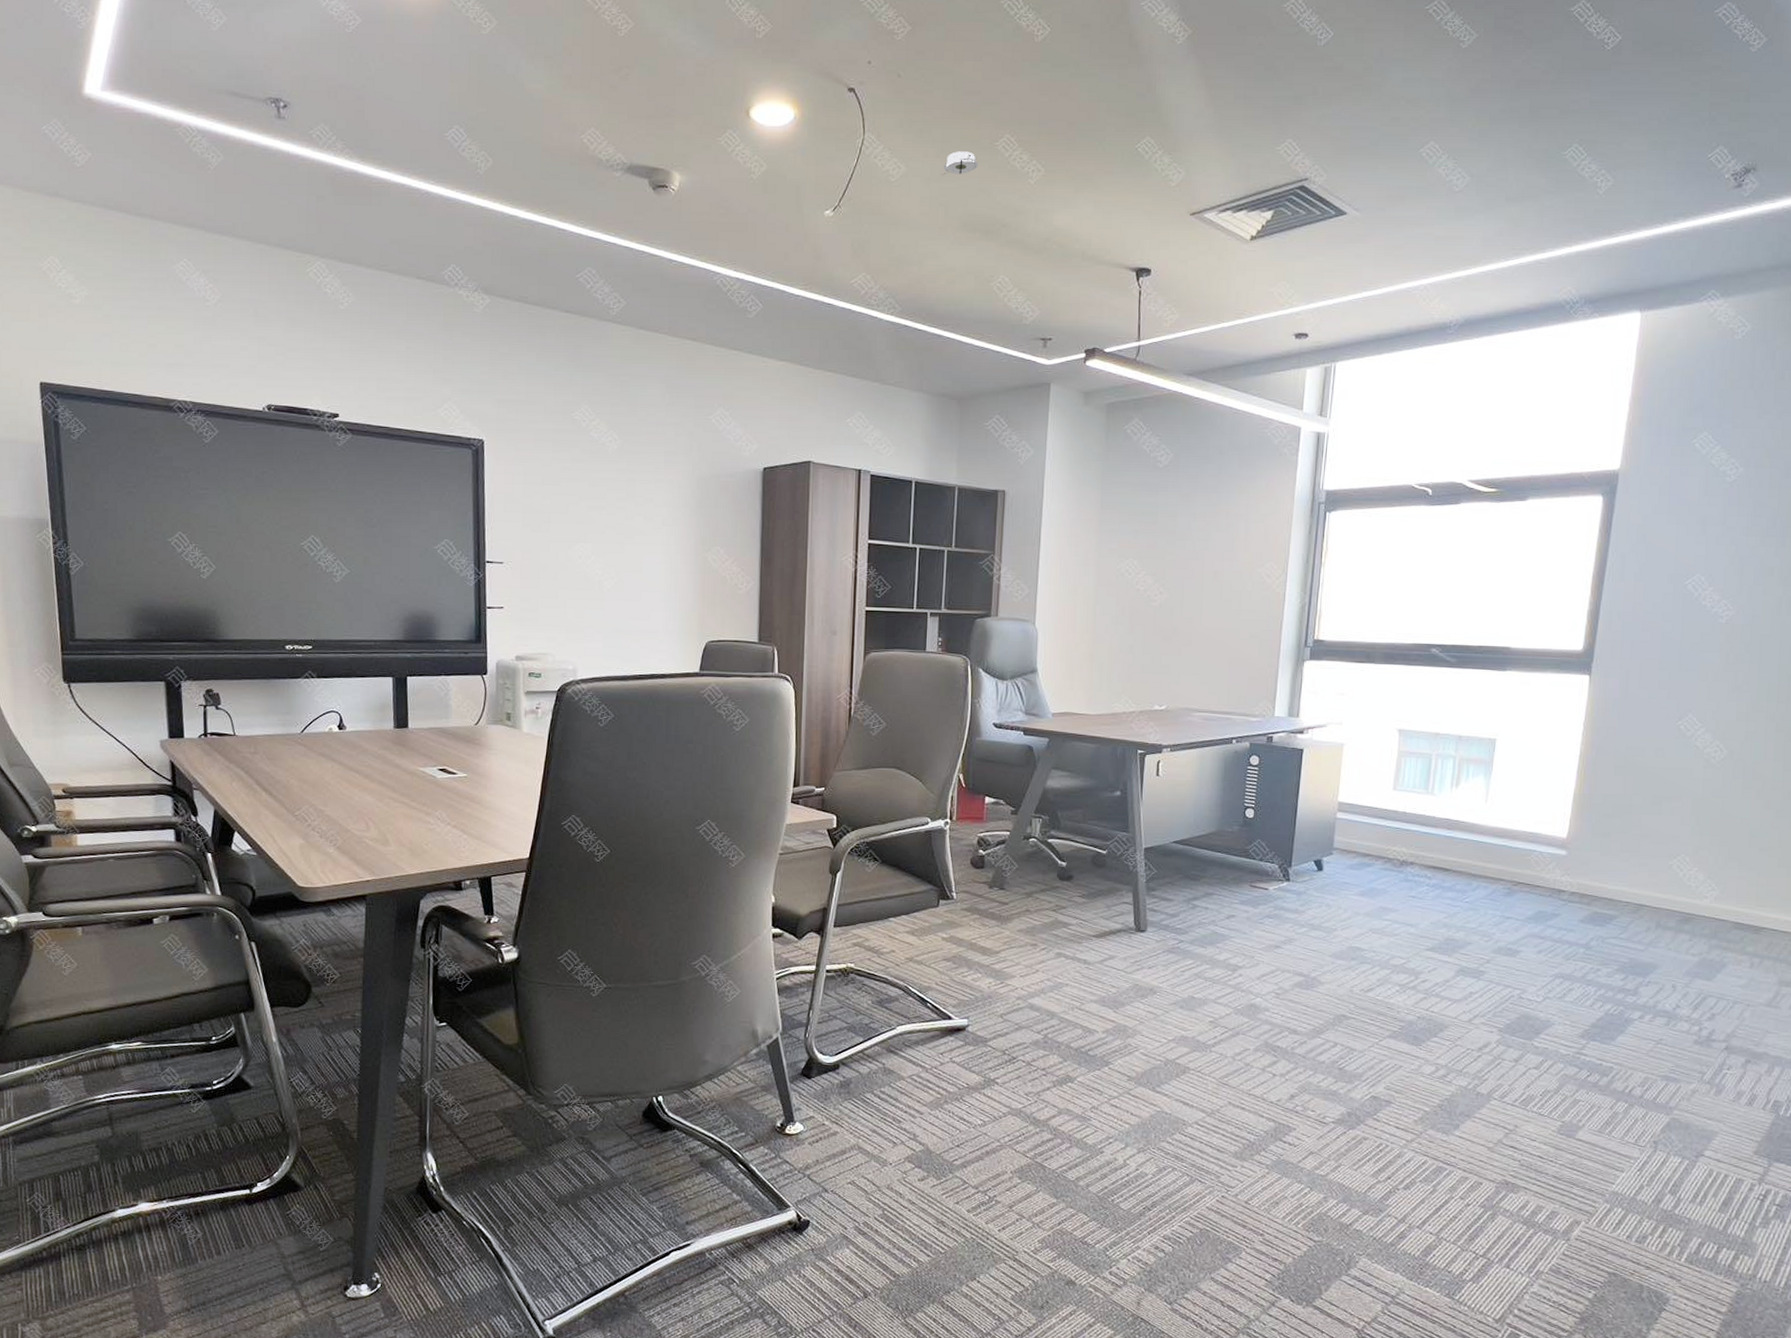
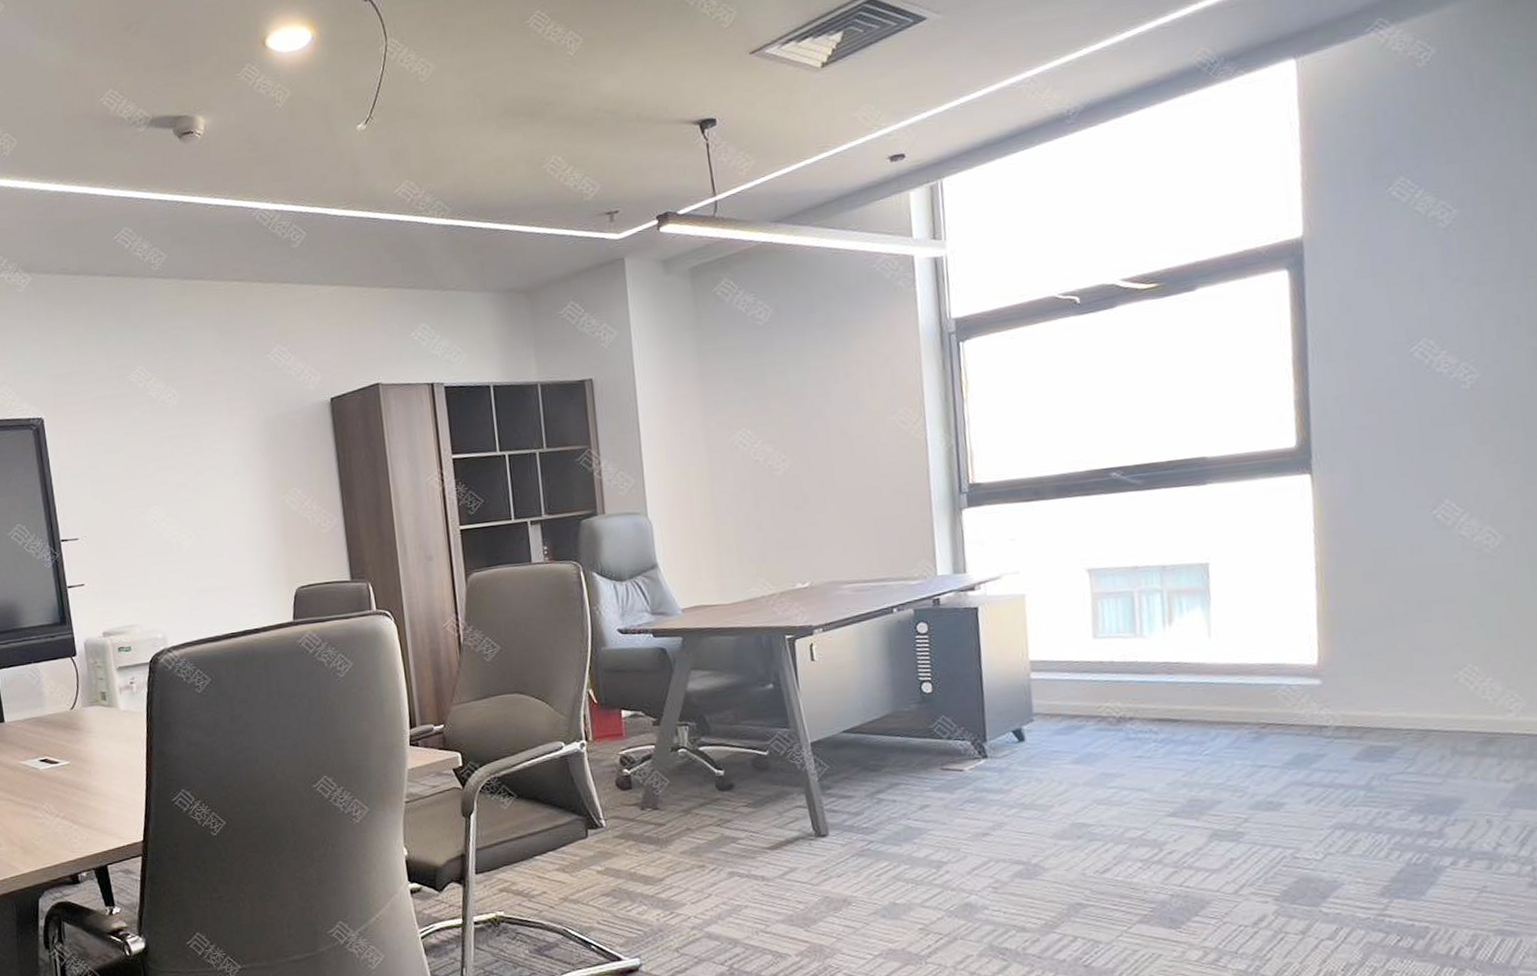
smoke detector: present [941,151,979,175] -> none [473,36,512,66]

